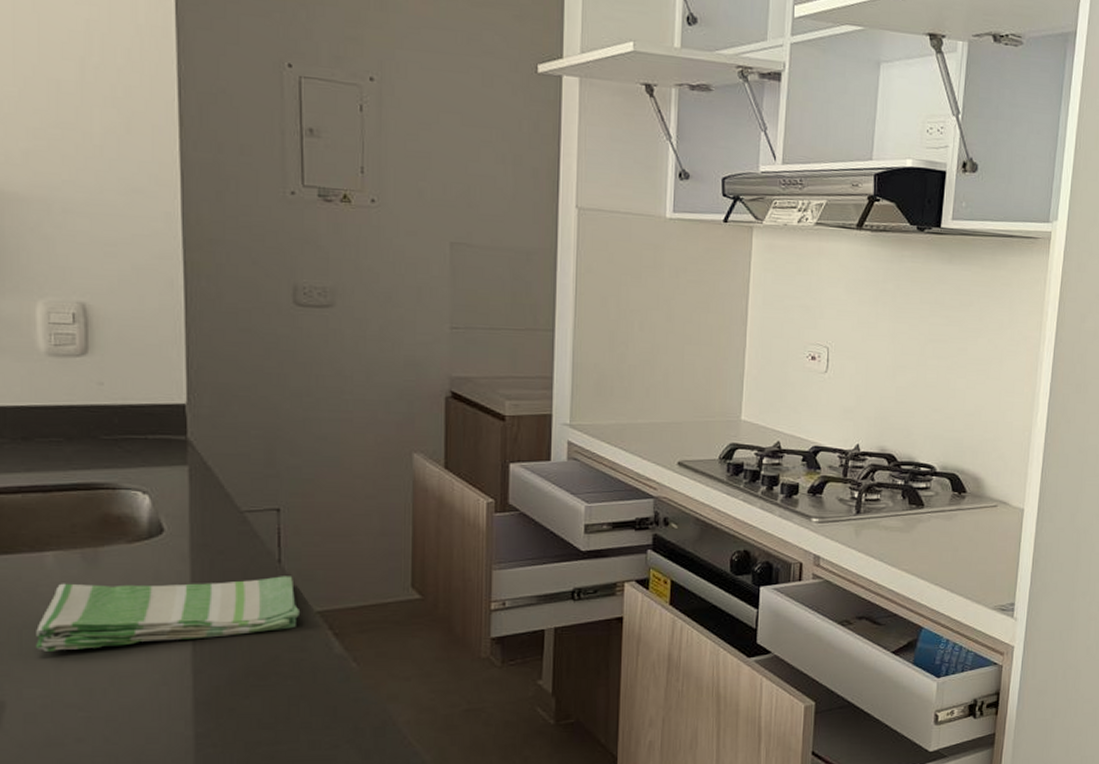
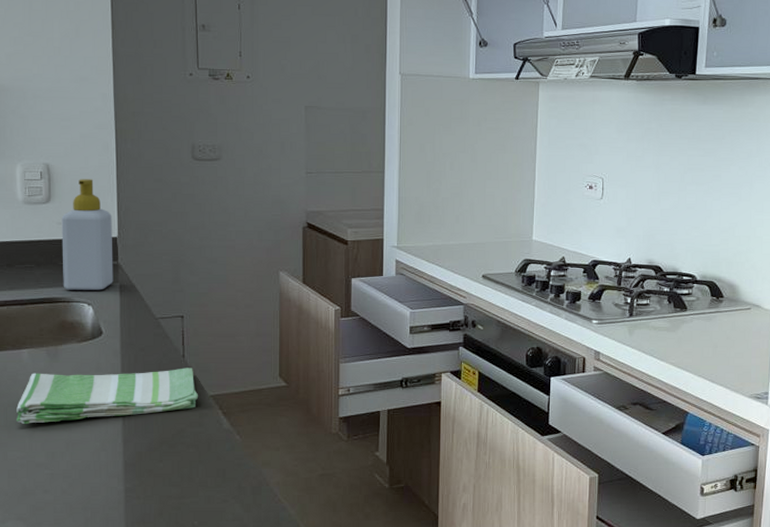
soap bottle: none [104,325,180,474] -> present [61,179,113,290]

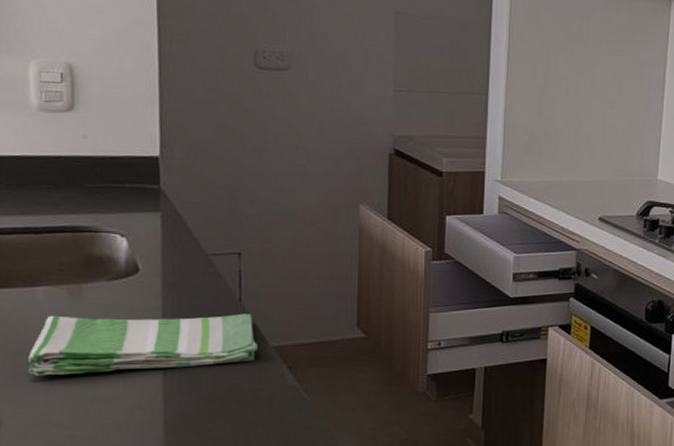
soap bottle: present [61,179,113,290] -> none [88,84,154,219]

